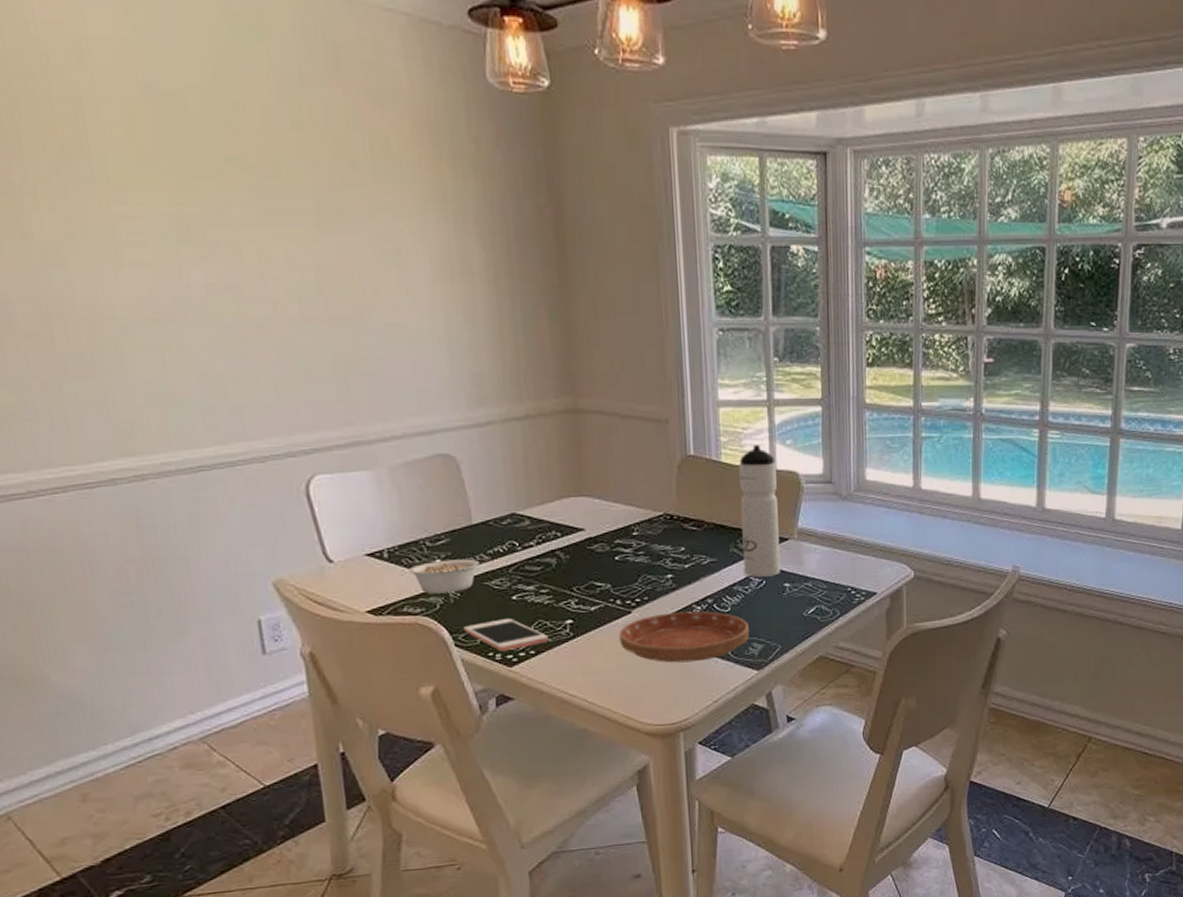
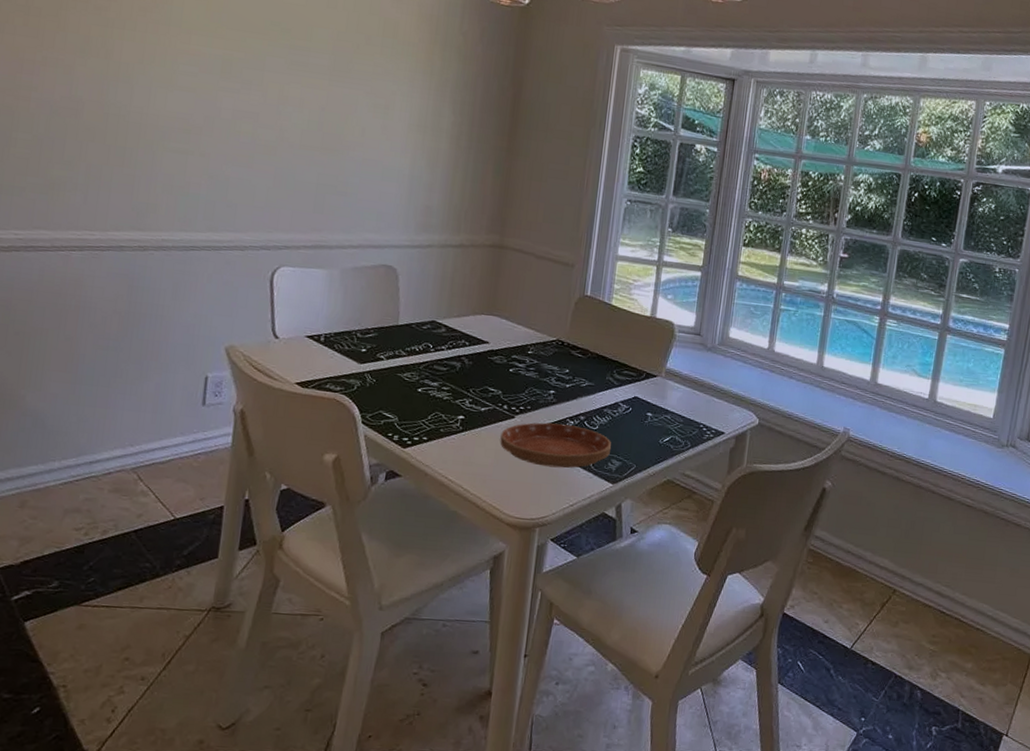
legume: present [408,558,491,594] -> none [337,350,408,379]
cell phone: present [463,619,549,652] -> none [372,406,441,434]
water bottle: present [739,445,781,577] -> none [615,295,656,405]

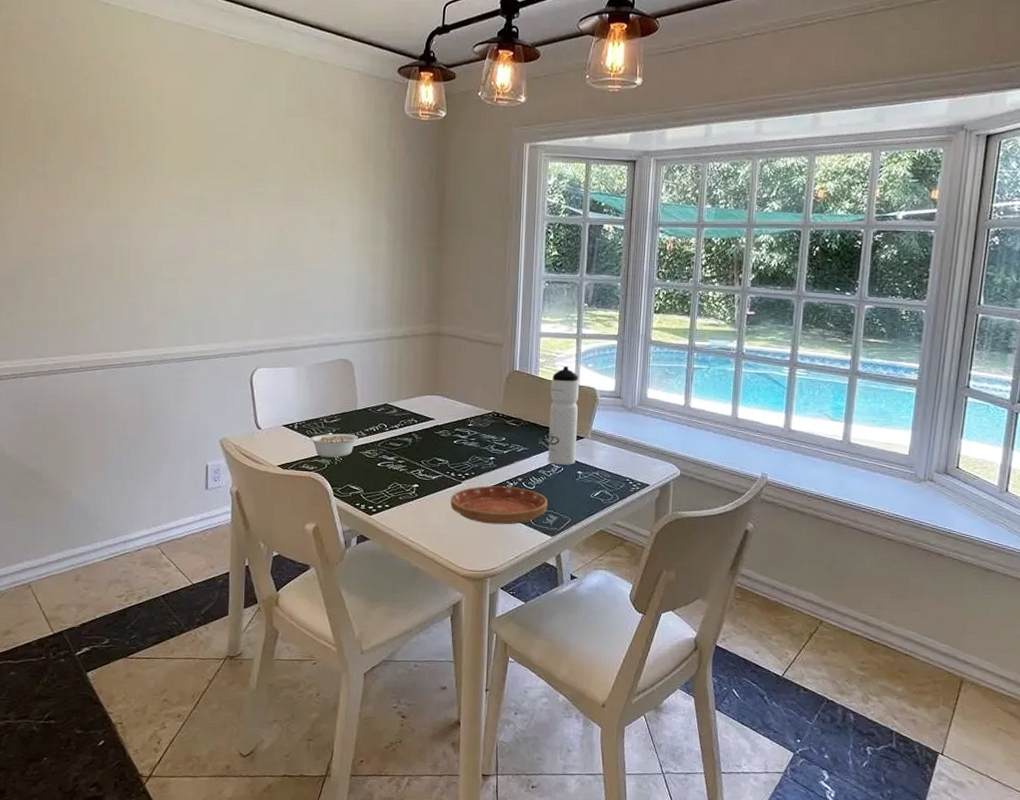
legume: none [337,350,408,379] -> present [309,433,367,457]
water bottle: none [615,295,656,405] -> present [548,366,579,465]

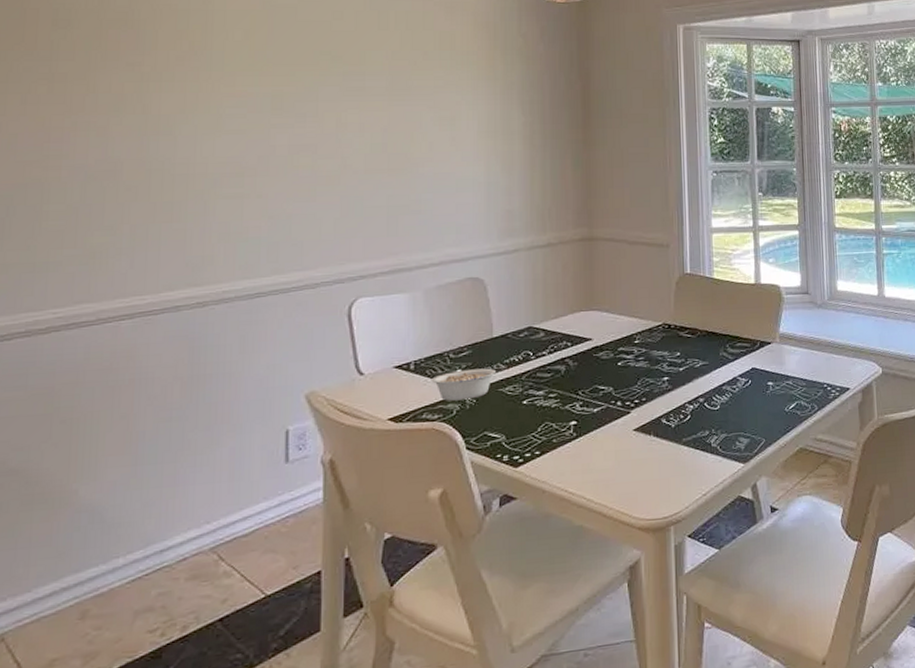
saucer: present [450,486,547,525] -> none [618,409,736,459]
water bottle: present [548,366,579,465] -> none [728,263,764,378]

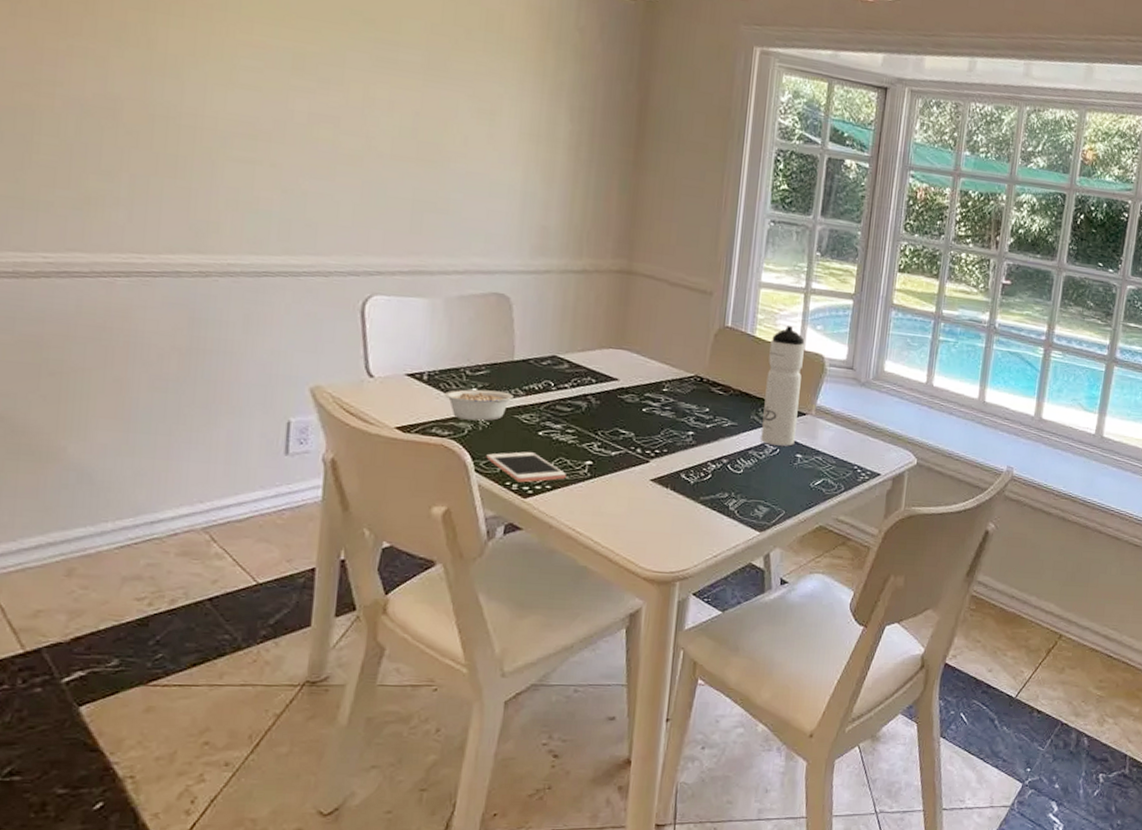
cell phone: none [476,422,553,453] -> present [486,451,566,483]
water bottle: none [728,263,764,378] -> present [761,326,805,446]

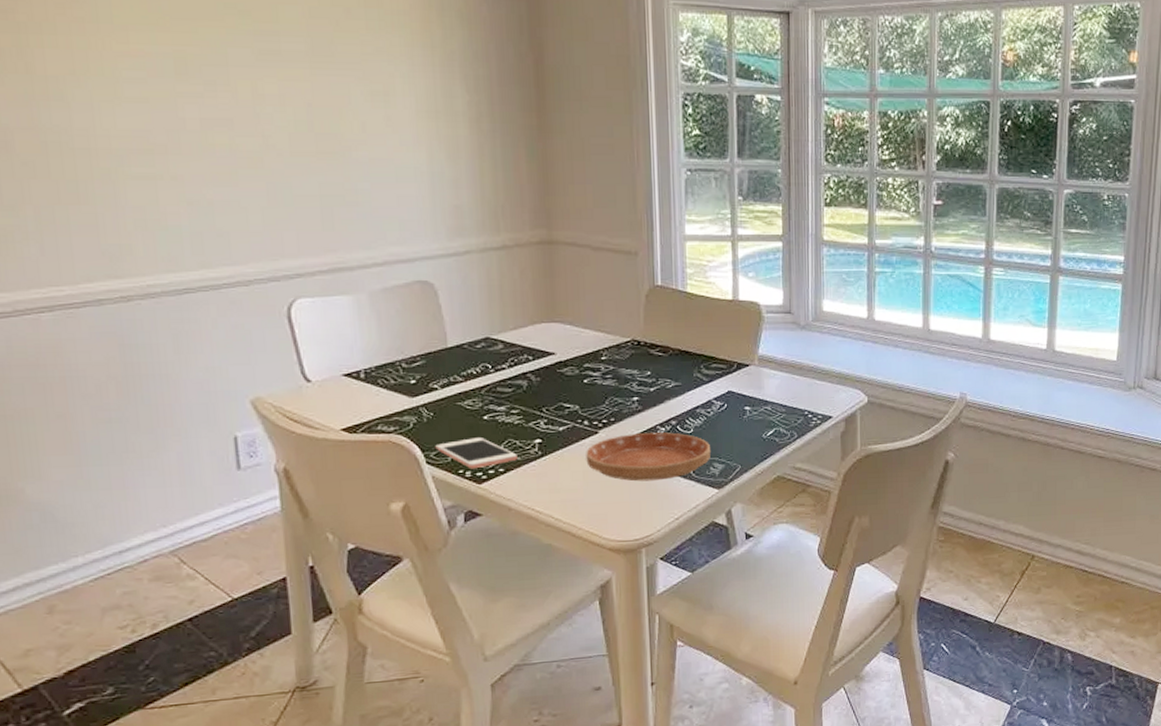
legume: present [444,389,526,421] -> none [383,379,465,413]
saucer: none [633,467,757,516] -> present [586,432,710,482]
water bottle: present [761,326,805,446] -> none [703,277,741,401]

